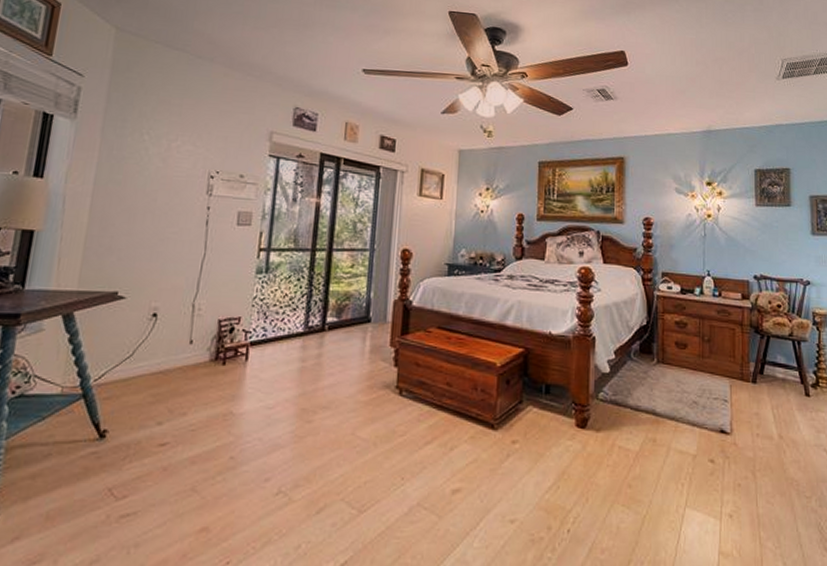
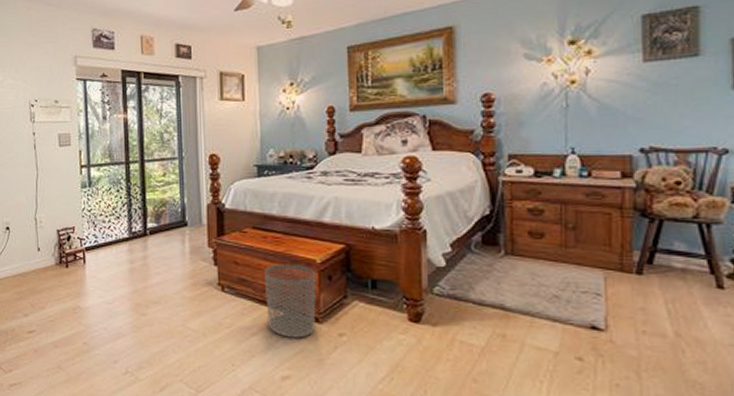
waste bin: none [443,366,495,446] -> present [265,263,316,338]

